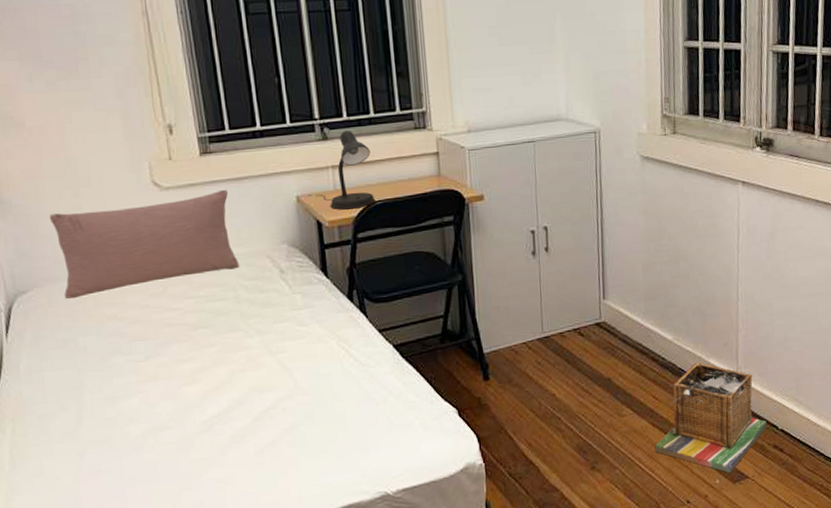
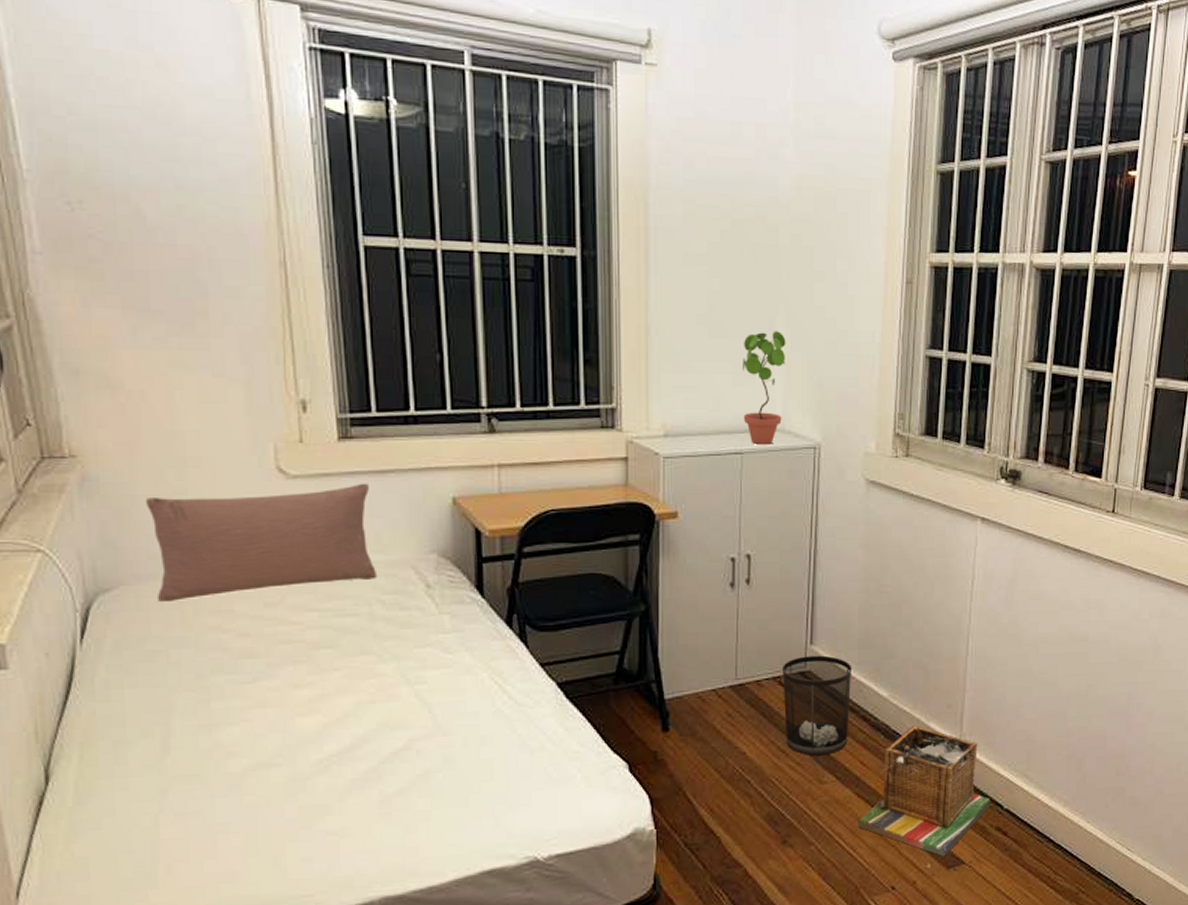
desk lamp: present [308,130,376,210] -> none [466,423,548,518]
potted plant: none [529,36,566,134] -> present [743,331,786,446]
waste bin: none [580,308,641,394] -> present [781,655,852,756]

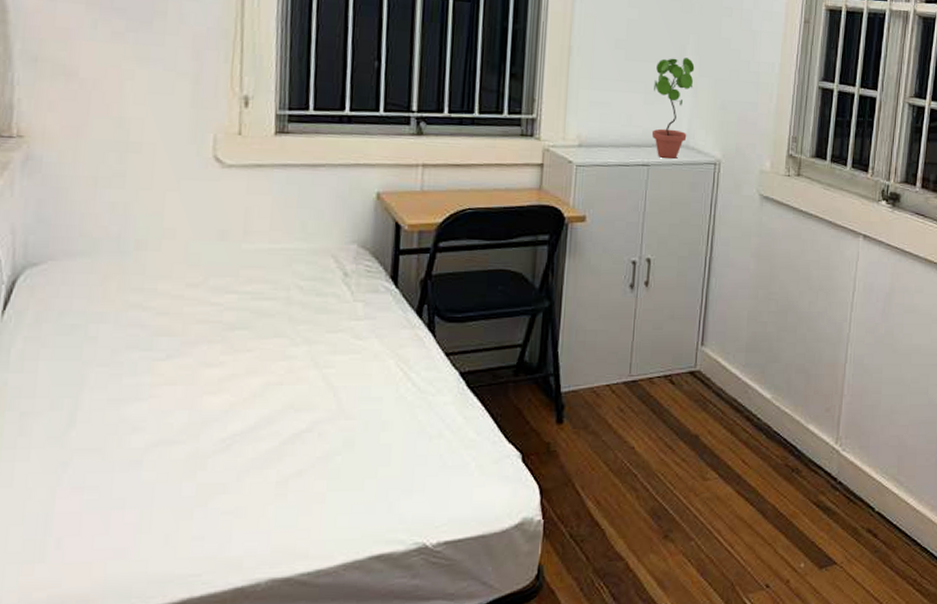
pillow: present [145,483,376,603] -> none [84,175,299,279]
waste bin: present [781,655,852,756] -> none [673,356,739,453]
laundry basket: present [859,726,990,857] -> none [738,427,862,557]

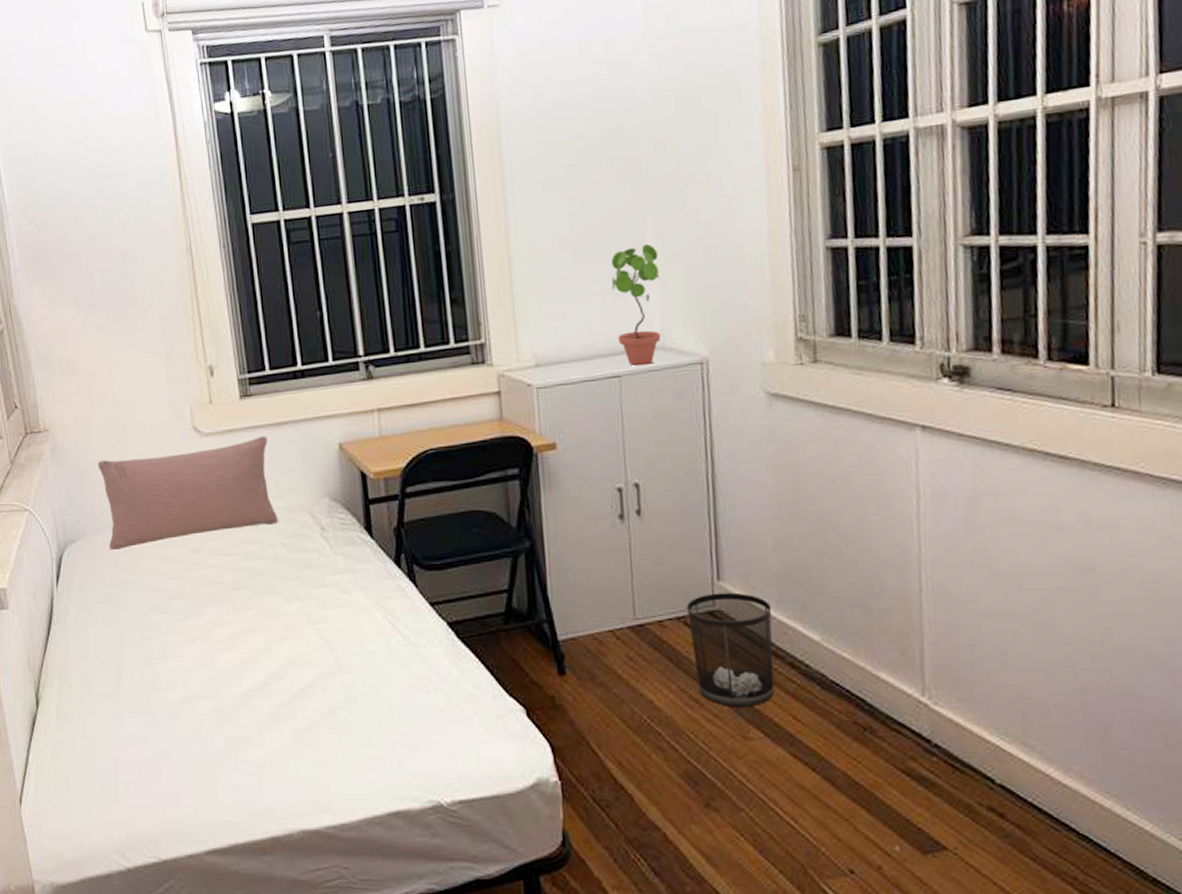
pillow: none [84,175,299,279] -> present [97,435,278,551]
waste bin: none [673,356,739,453] -> present [685,592,775,708]

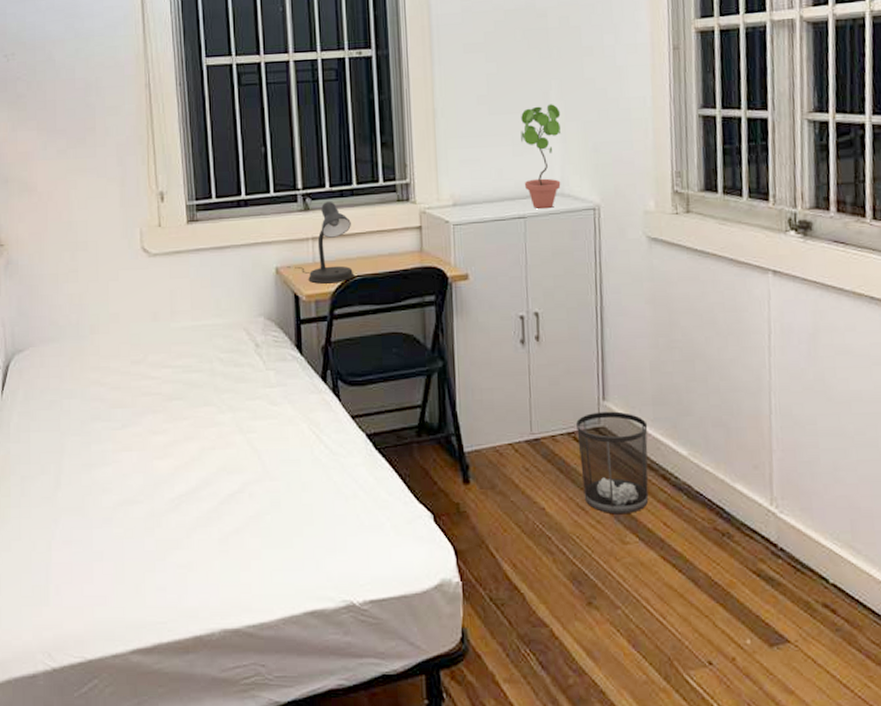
pillow: present [97,435,278,551] -> none [48,258,216,361]
desk lamp: none [351,367,427,460] -> present [287,201,355,284]

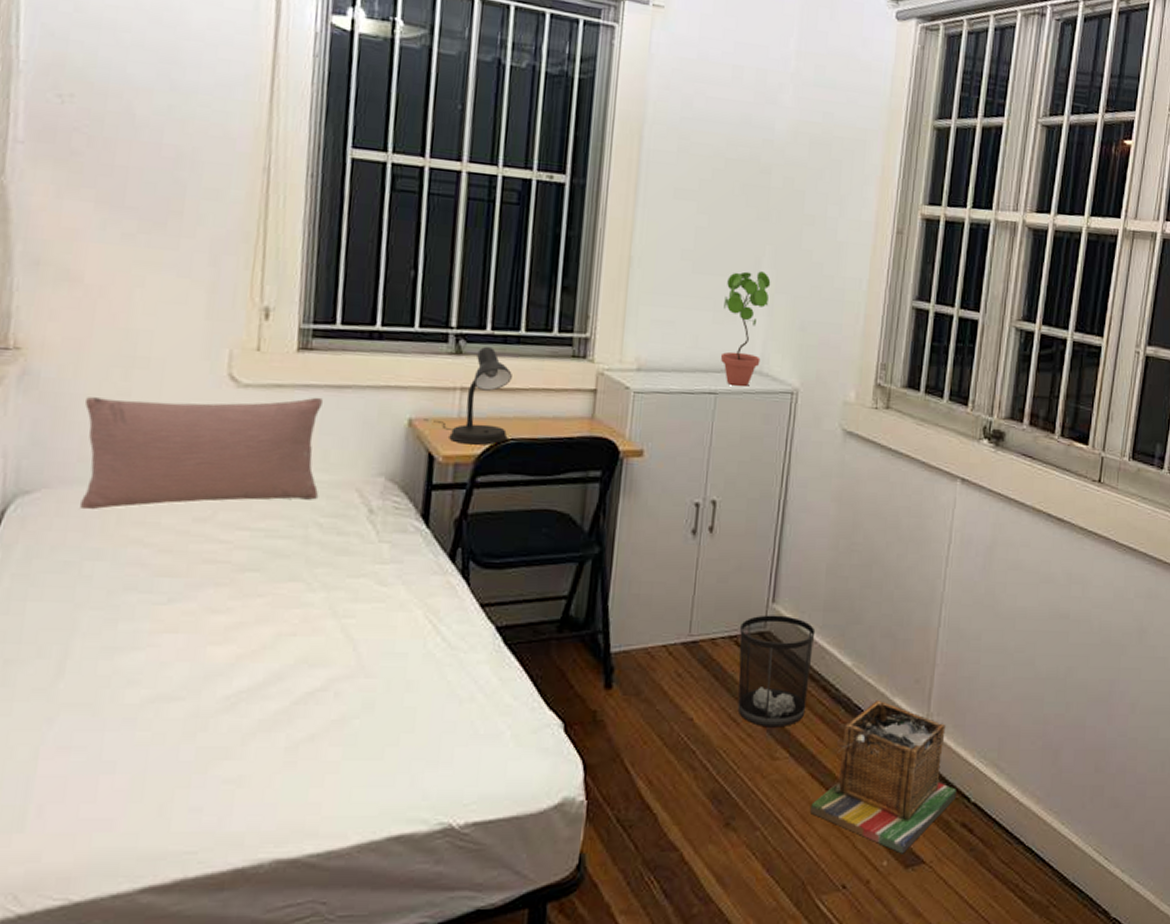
pillow: none [48,258,216,361] -> present [80,397,323,510]
laundry basket: none [667,487,813,633] -> present [811,701,956,854]

